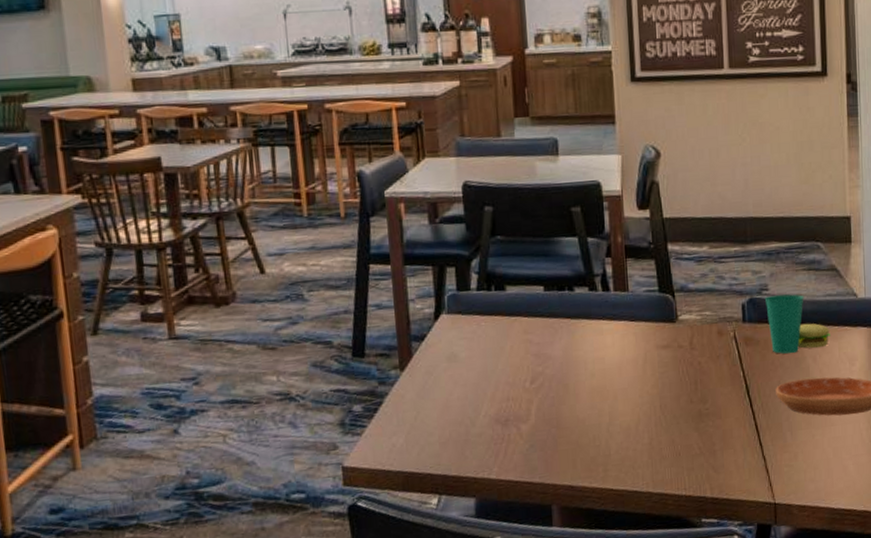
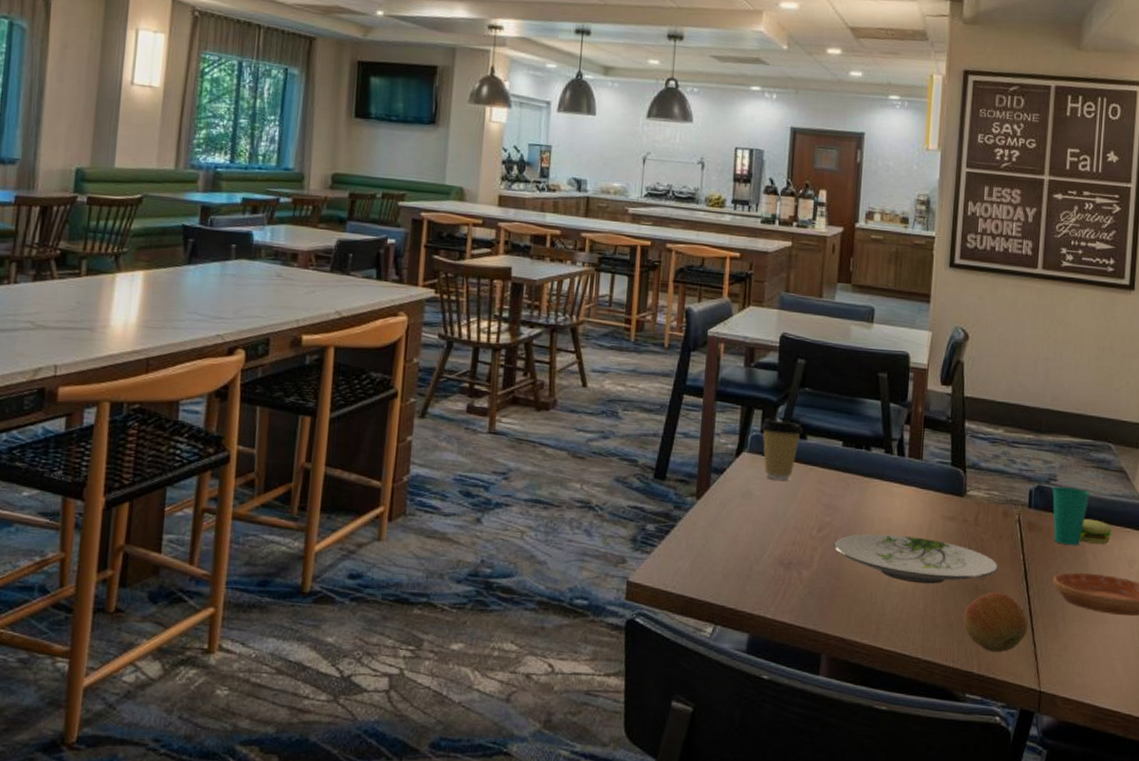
coffee cup: none [455,274,502,338] -> present [760,418,804,481]
plate: none [549,371,719,419] -> present [833,533,998,584]
fruit: none [690,412,756,473] -> present [963,591,1028,652]

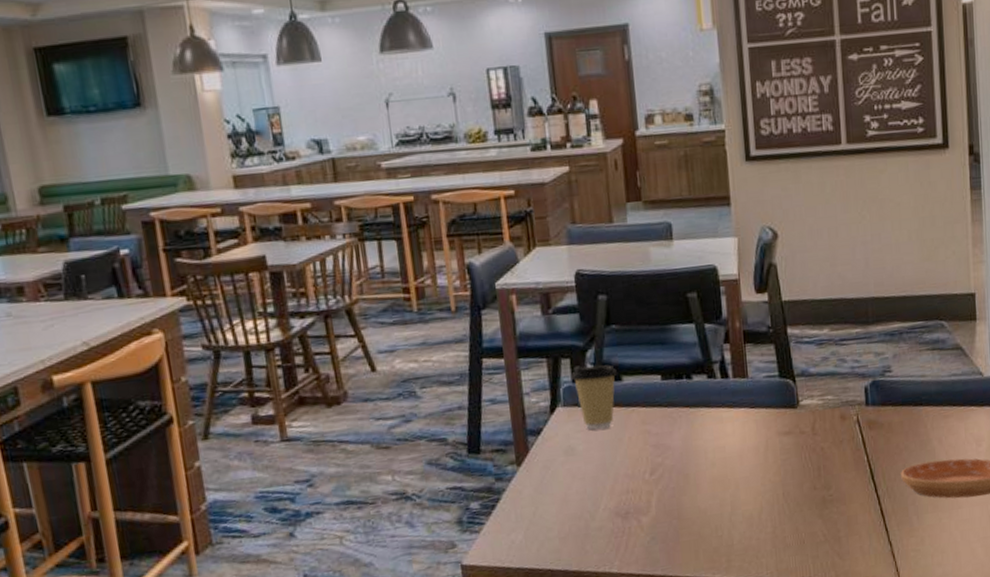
plate: present [833,533,998,584] -> none [669,458,843,508]
fruit: present [963,591,1028,652] -> none [814,498,882,560]
cup: present [1052,487,1113,545] -> none [887,375,956,437]

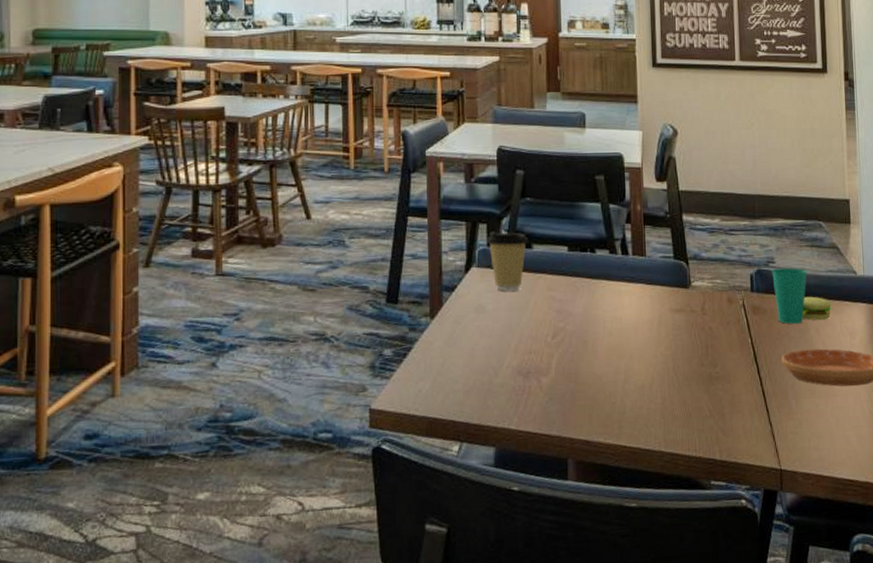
cup: none [887,375,956,437] -> present [771,268,832,324]

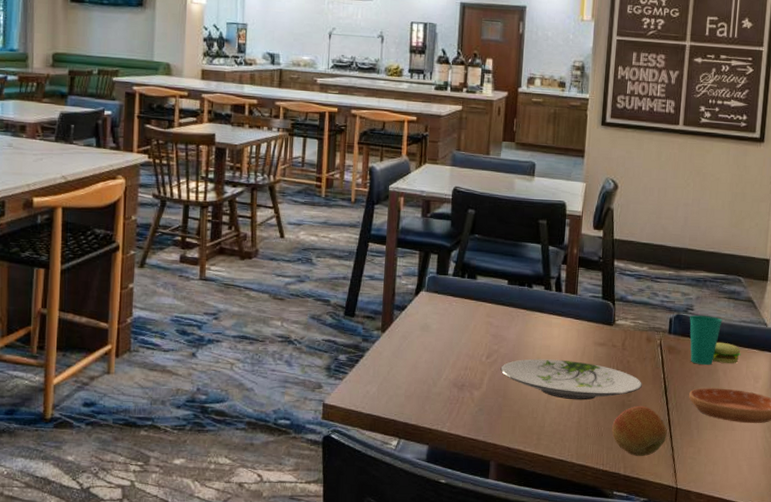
coffee cup: present [486,231,529,291] -> none [436,261,474,315]
plate: none [569,332,729,378] -> present [500,359,642,400]
fruit: none [701,377,763,437] -> present [612,405,667,456]

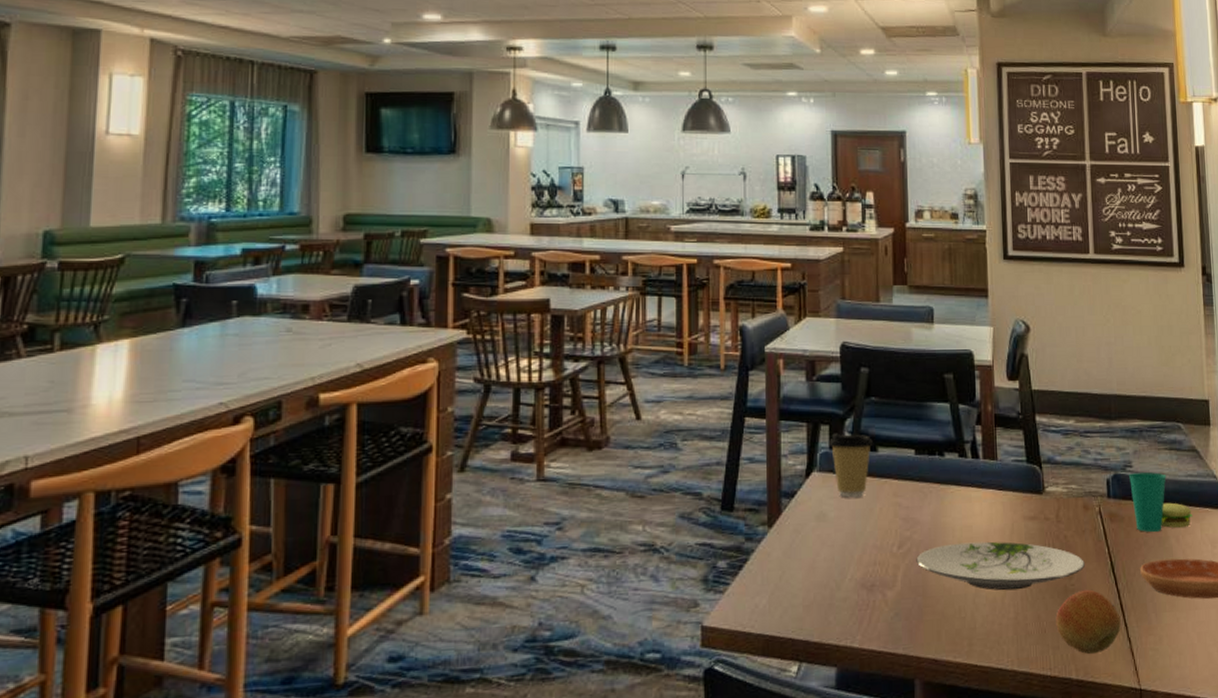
coffee cup: none [436,261,474,315] -> present [828,433,874,498]

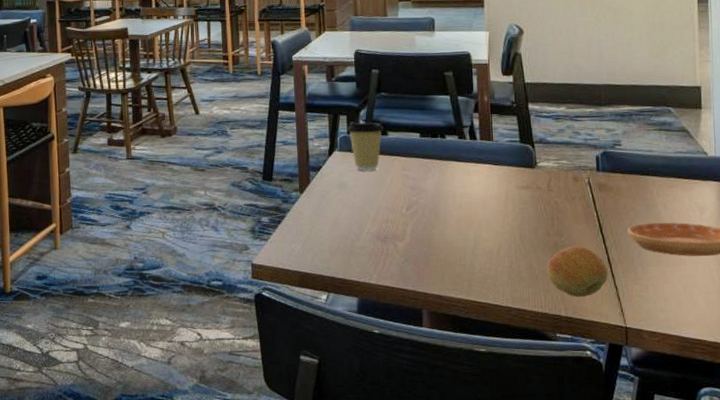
plate: present [916,541,1085,591] -> none [422,206,574,245]
cup: present [1128,472,1192,532] -> none [617,150,681,200]

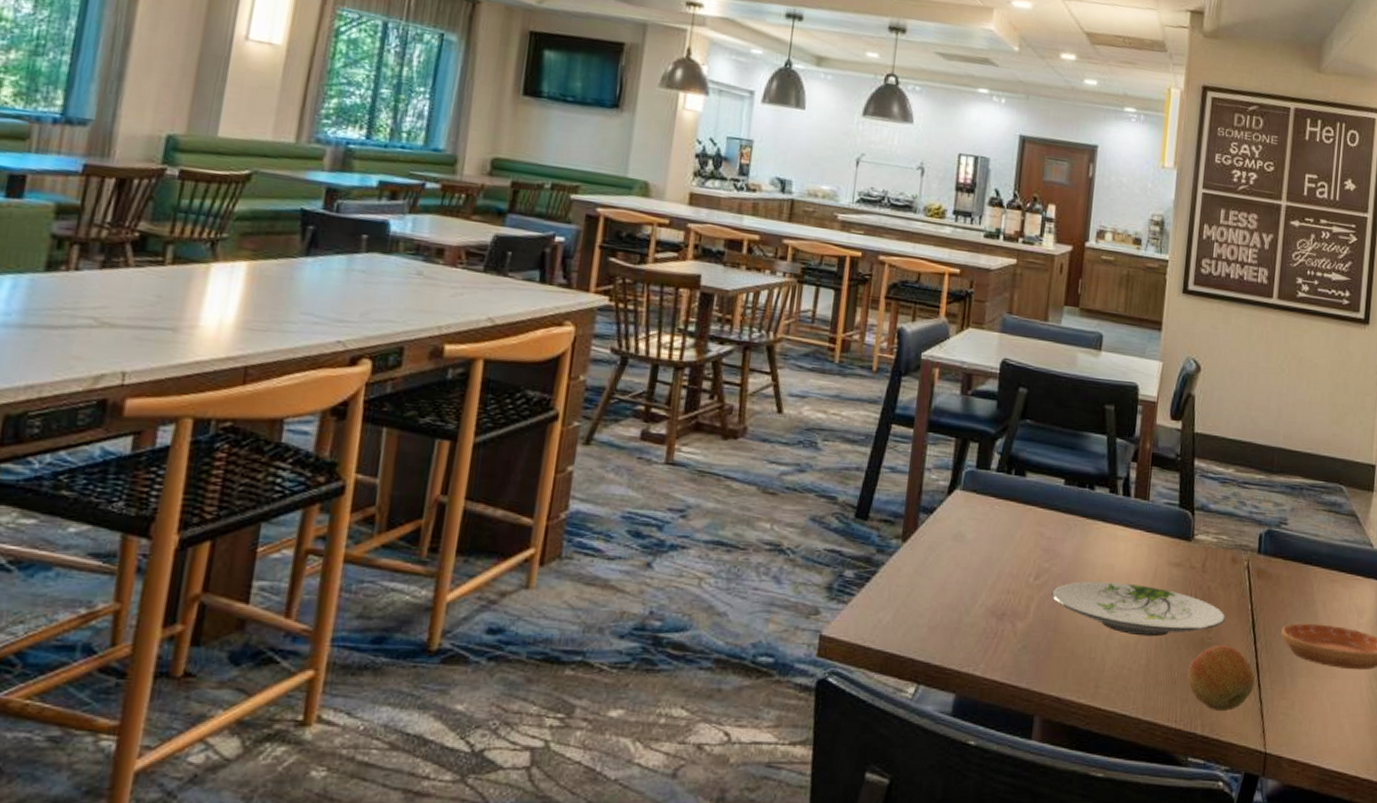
coffee cup: present [346,121,385,171] -> none [975,452,1023,522]
plate: none [422,206,574,245] -> present [1051,581,1226,637]

